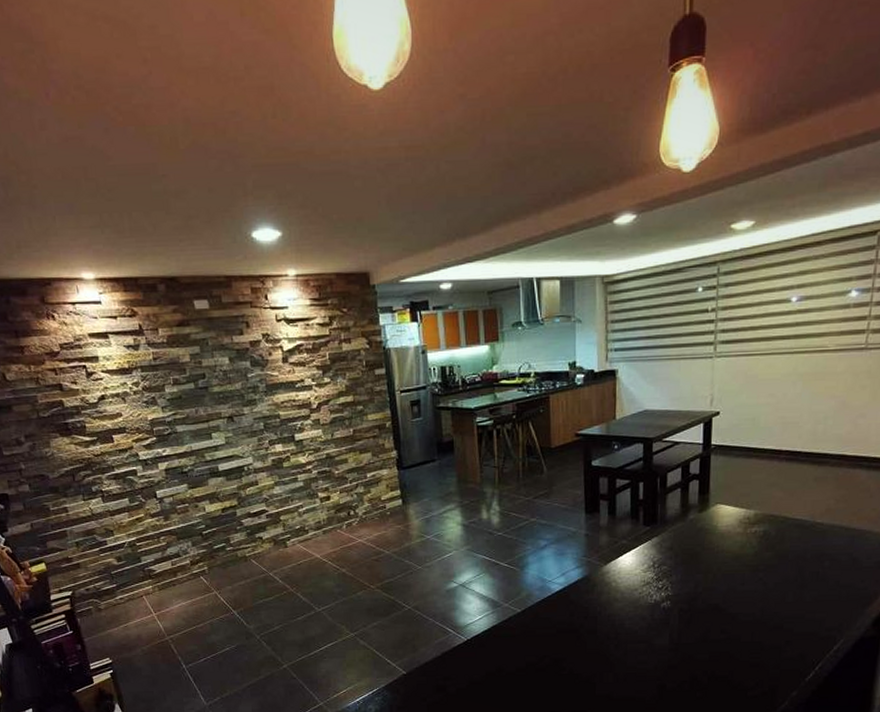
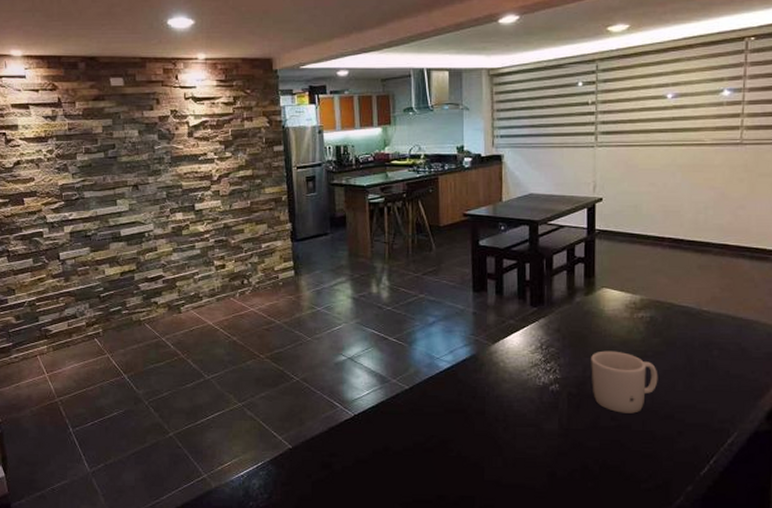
mug: none [702,566,769,626] -> present [591,350,658,414]

